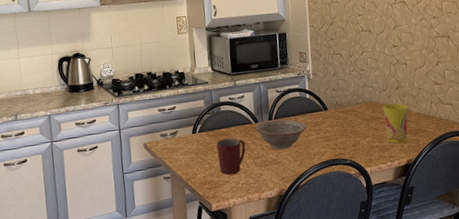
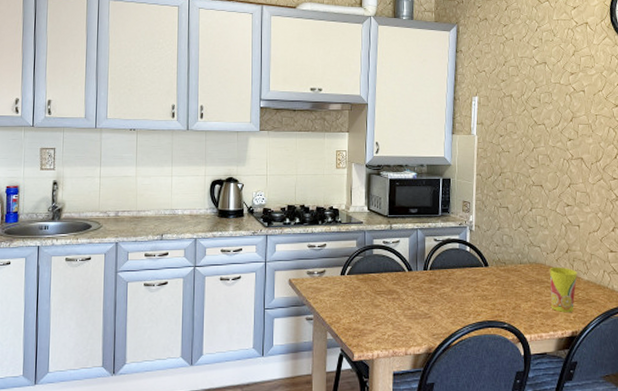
mug: present [216,138,246,175] -> none [365,285,395,324]
decorative bowl: present [254,119,306,150] -> none [407,270,463,304]

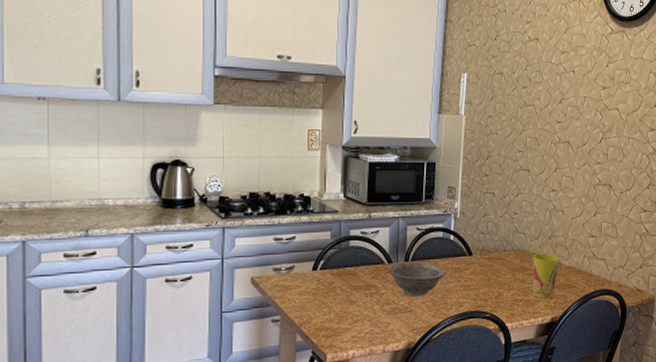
decorative bowl: none [407,270,463,304] -> present [386,261,446,297]

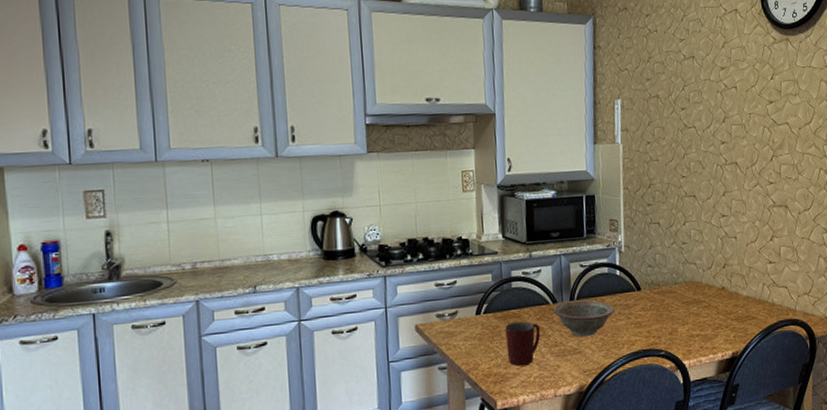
mug: none [340,279,373,322] -> present [505,321,540,366]
cup: present [532,253,559,299] -> none [707,283,736,333]

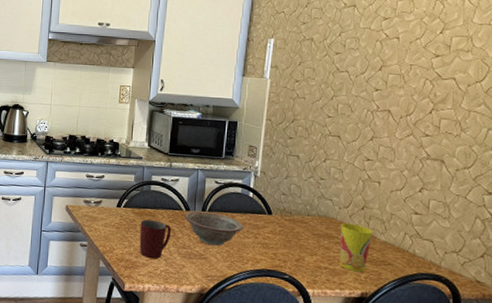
cup: none [707,283,736,333] -> present [339,222,373,273]

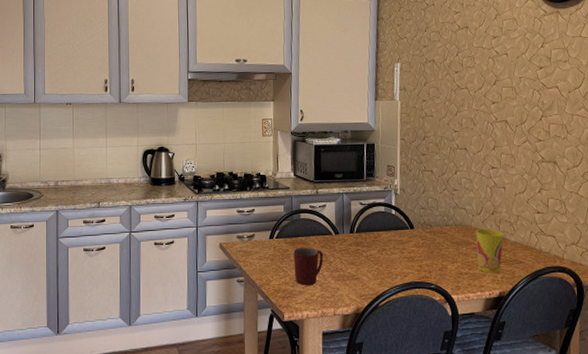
decorative bowl: present [184,211,243,246] -> none [334,233,390,266]

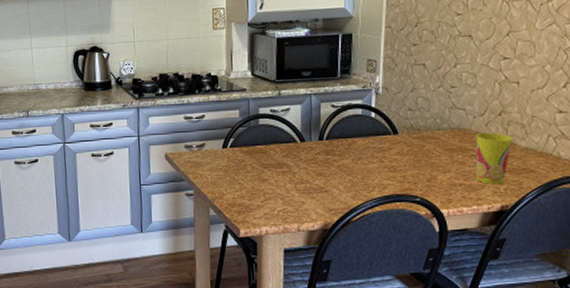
mug: present [293,248,323,286] -> none [250,157,286,200]

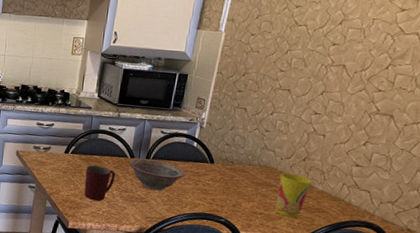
mug: none [250,157,286,200] -> present [84,165,115,201]
decorative bowl: none [299,140,367,177] -> present [128,158,185,191]

